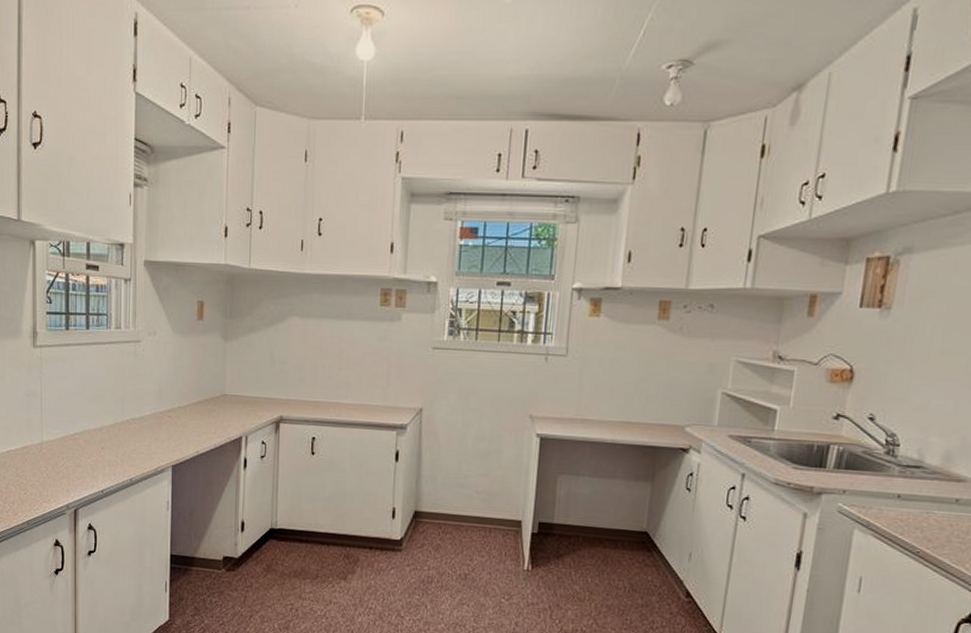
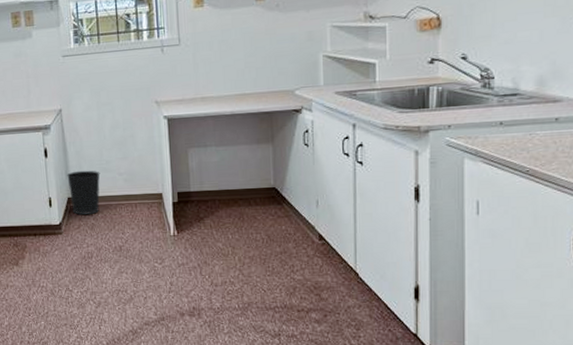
wastebasket: none [417,481,456,534] -> present [67,170,100,215]

